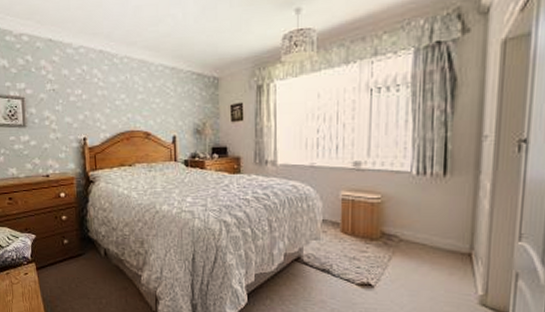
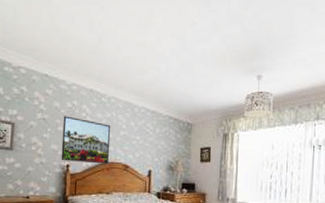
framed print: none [74,83,128,134] -> present [61,116,111,165]

